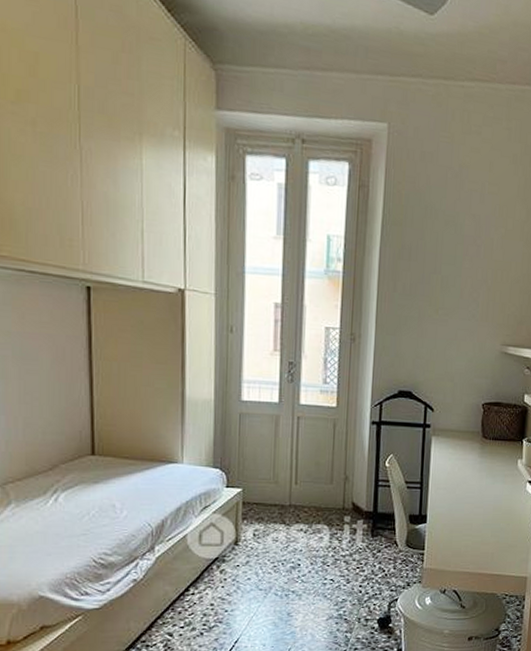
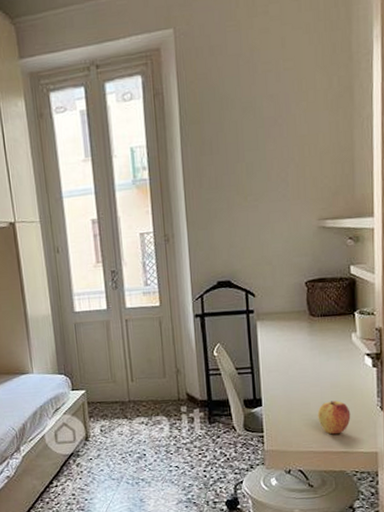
apple: none [477,523,508,557] -> present [317,400,351,435]

